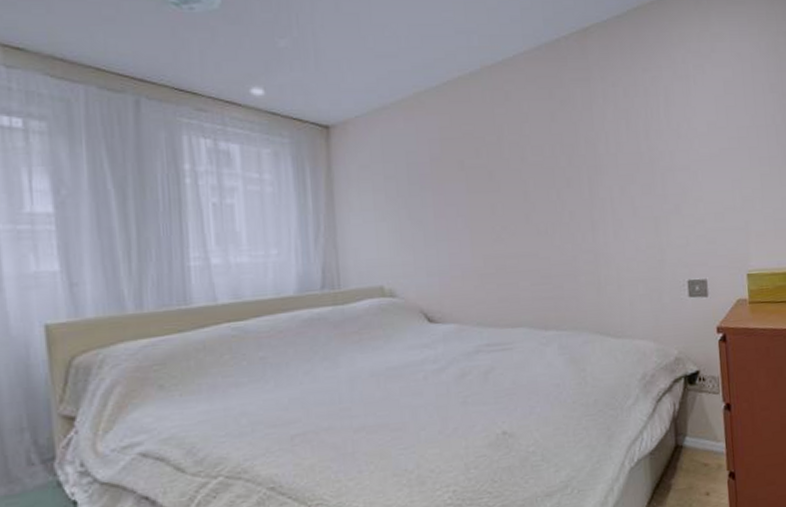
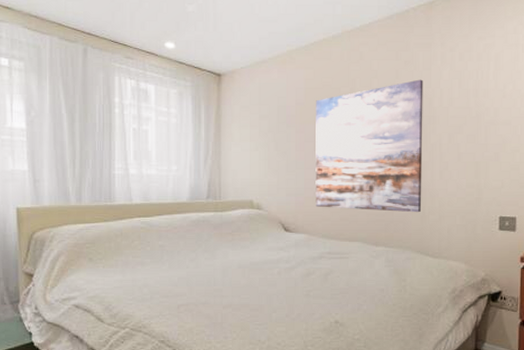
wall art: none [455,121,596,288] -> present [315,79,423,213]

